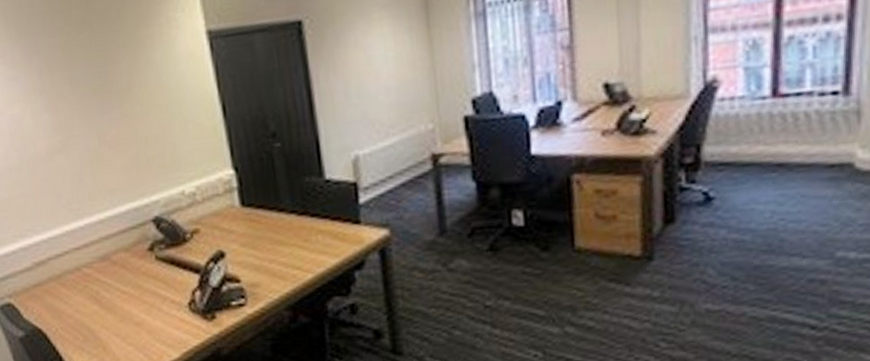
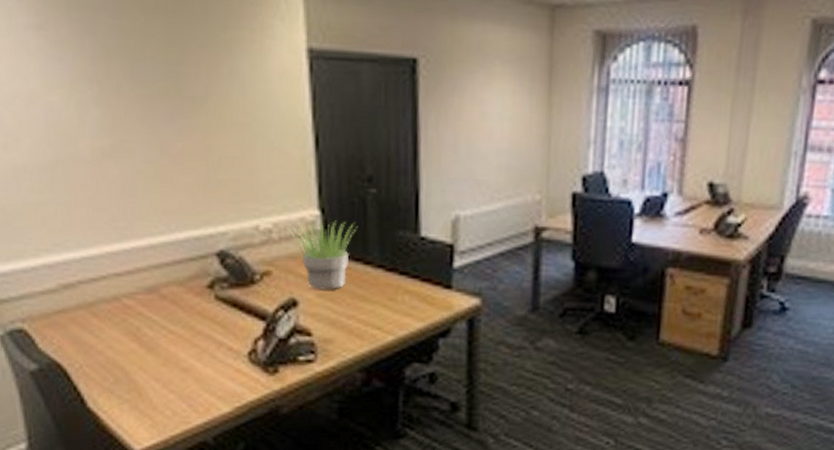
potted plant: none [208,176,268,241] -> present [287,220,357,290]

